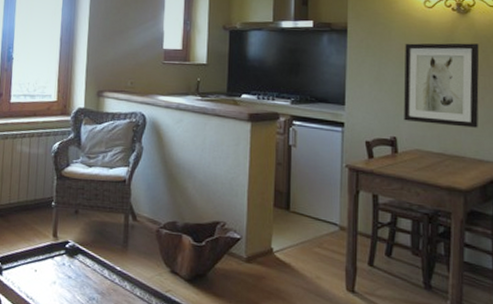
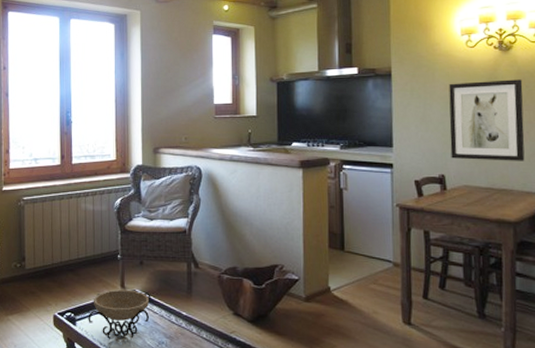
decorative bowl: none [15,239,85,293] -> present [88,289,151,339]

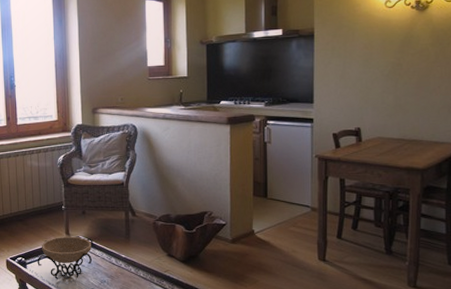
wall art: present [449,79,525,161] -> none [366,37,437,114]

